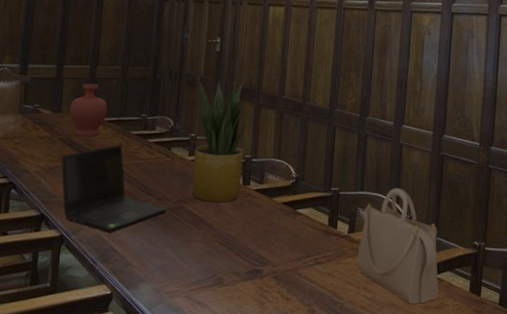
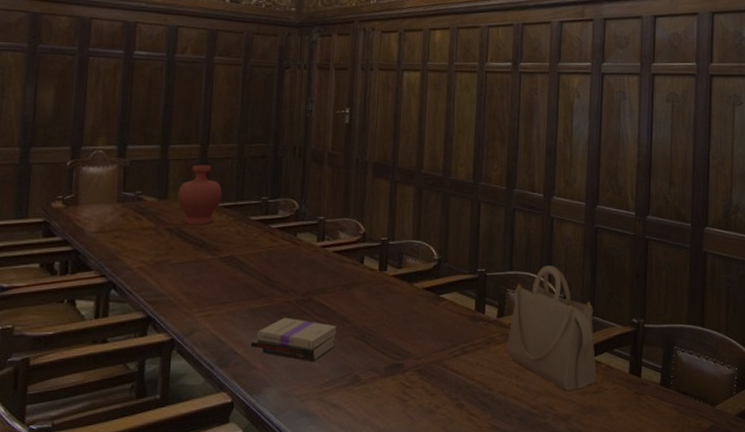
laptop: present [61,144,167,233] -> none [169,232,294,333]
books: none [128,221,204,263] -> present [250,317,337,362]
planter: present [192,81,253,203] -> none [321,156,388,293]

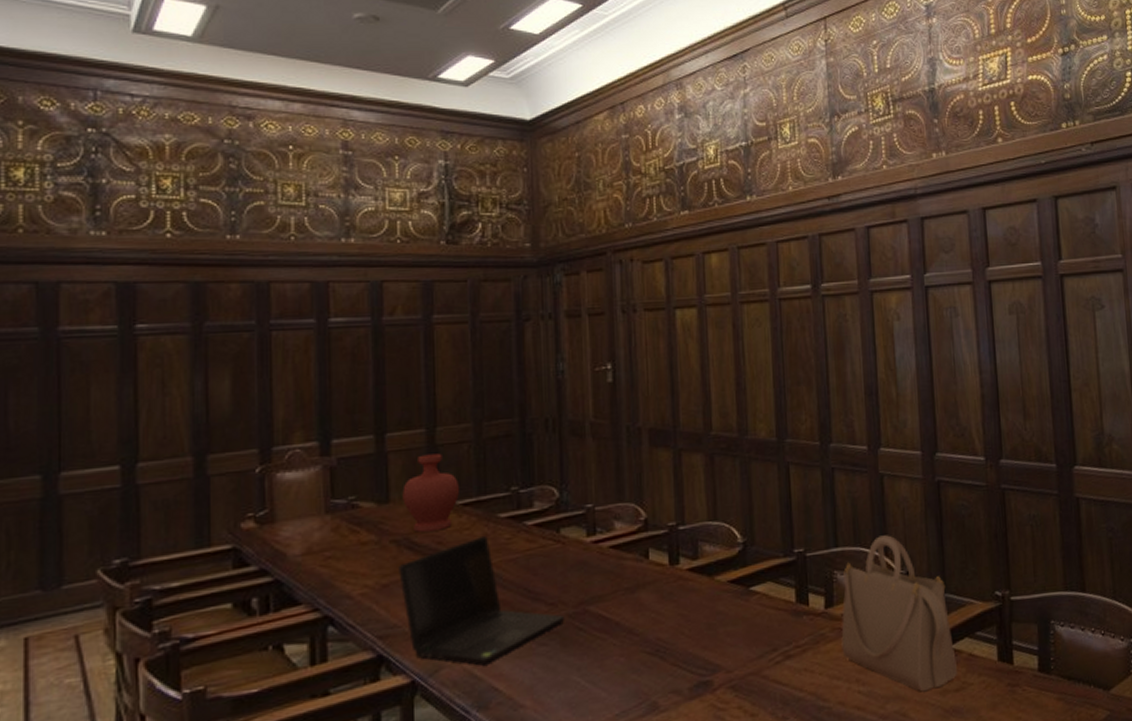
laptop: none [169,232,294,333] -> present [399,535,565,666]
books: present [250,317,337,362] -> none [514,637,623,691]

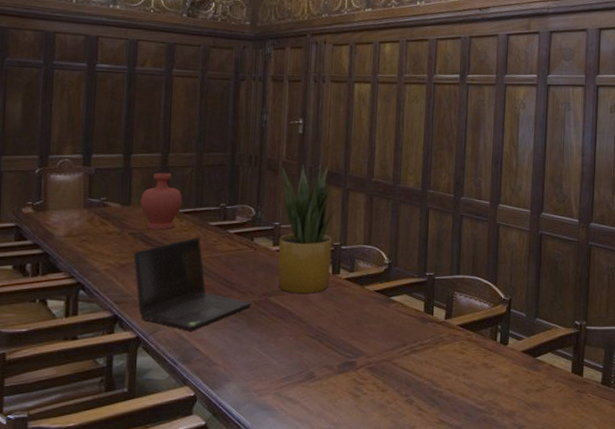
planter: none [587,421,671,598] -> present [277,165,340,294]
handbag: present [841,535,957,692] -> none [454,270,540,389]

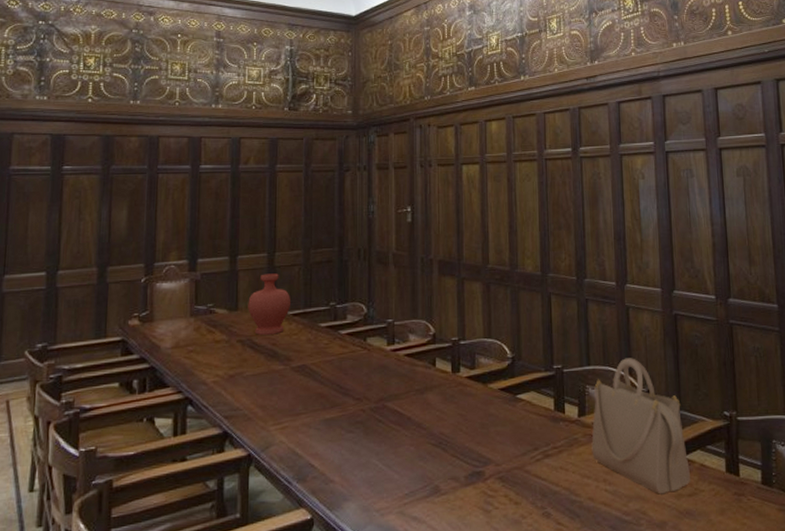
laptop: present [133,237,252,331] -> none [242,340,368,446]
planter: present [277,165,340,294] -> none [390,254,456,398]
handbag: none [454,270,540,389] -> present [591,358,690,494]

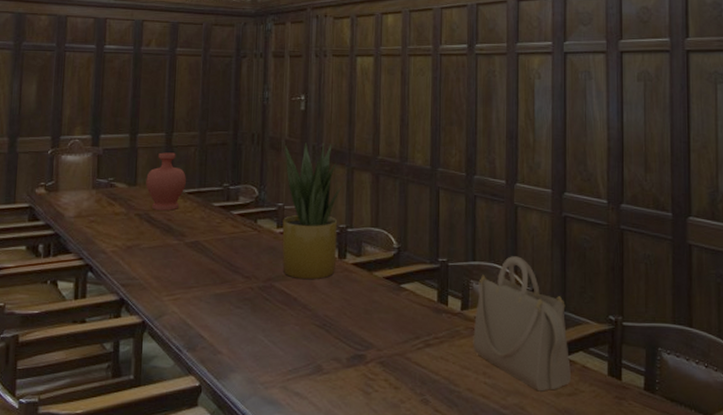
planter: none [390,254,456,398] -> present [282,142,345,280]

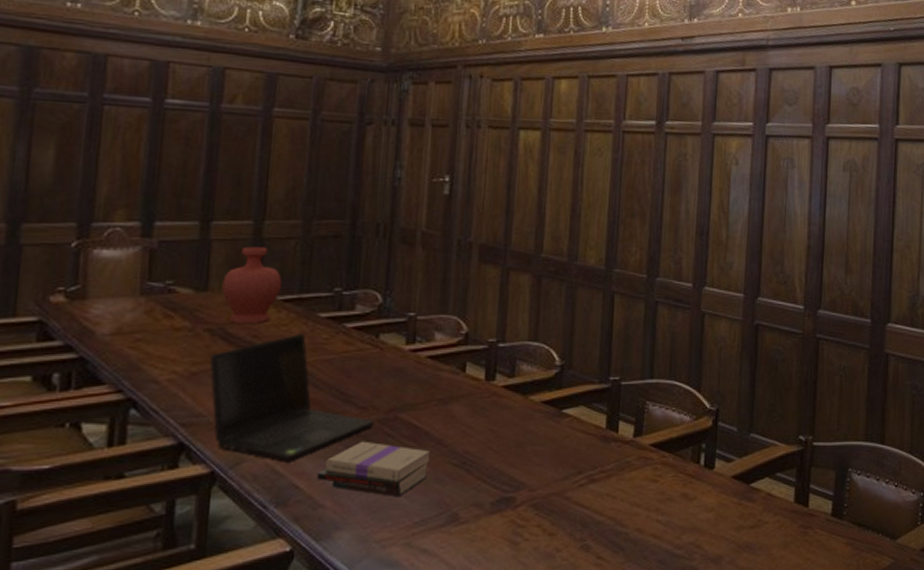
laptop: none [139,218,257,317] -> present [209,333,375,462]
books: none [216,303,299,350] -> present [316,441,431,498]
planter: present [282,142,345,280] -> none [411,236,498,408]
handbag: present [473,256,571,392] -> none [645,372,755,526]

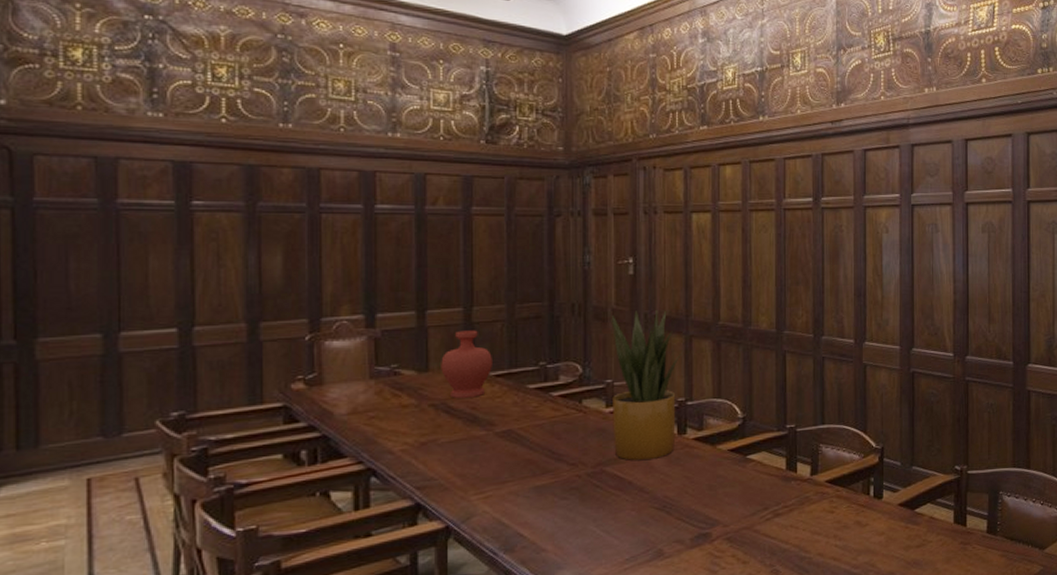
laptop: present [209,333,375,462] -> none [436,403,585,515]
books: present [316,441,431,498] -> none [538,492,635,539]
planter: none [411,236,498,408] -> present [609,310,683,461]

